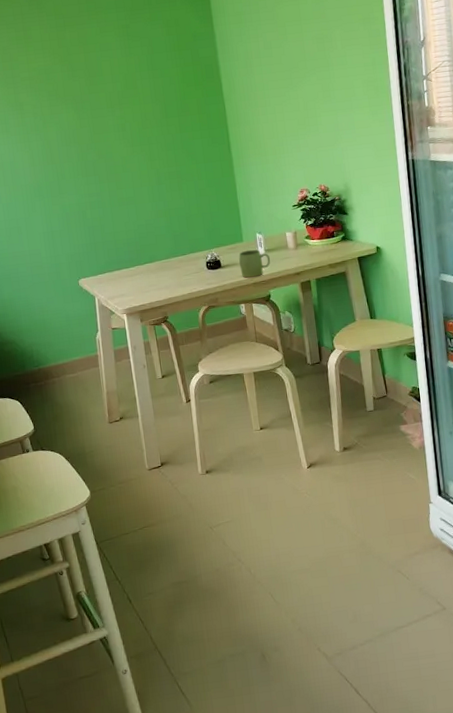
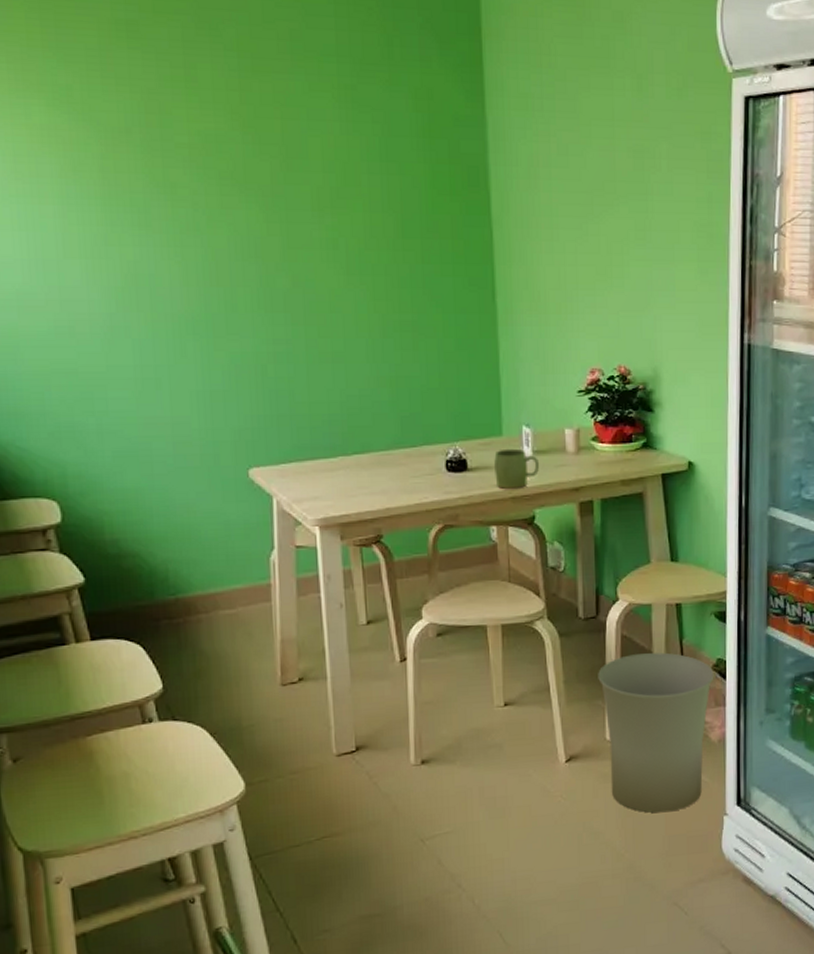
waste bin: none [325,385,412,503] -> present [598,652,714,813]

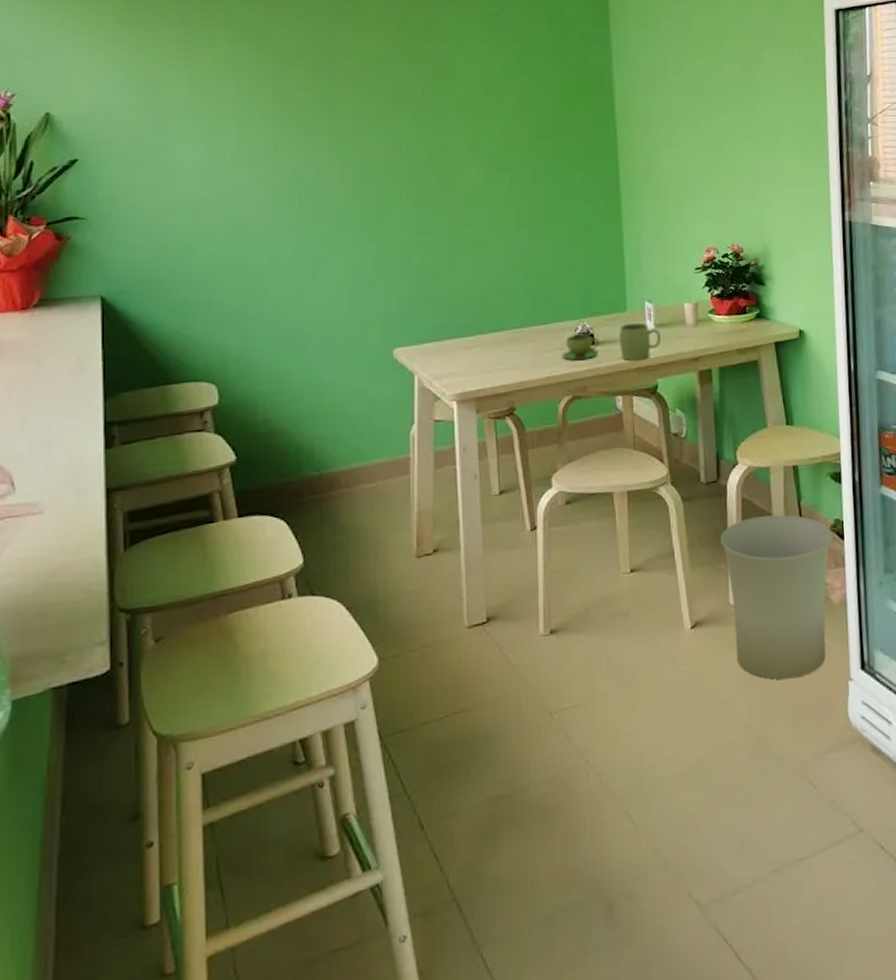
teacup: none [432,460,472,487] -> present [562,335,599,361]

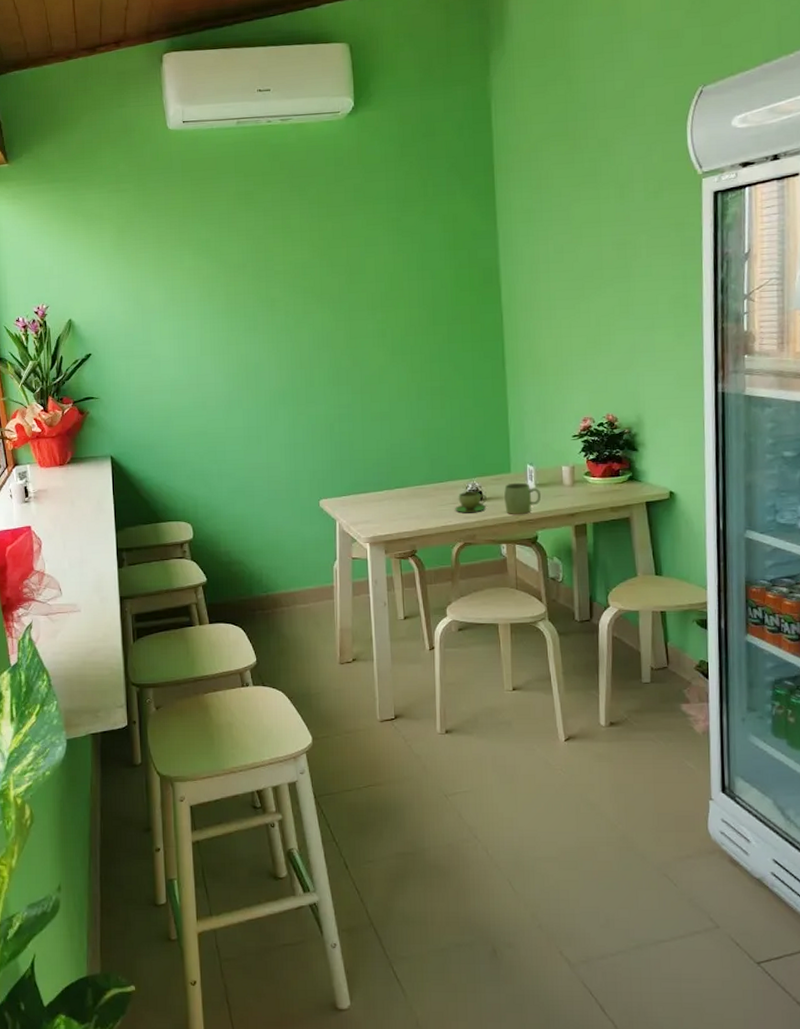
waste bin: present [720,514,833,680] -> none [592,653,698,792]

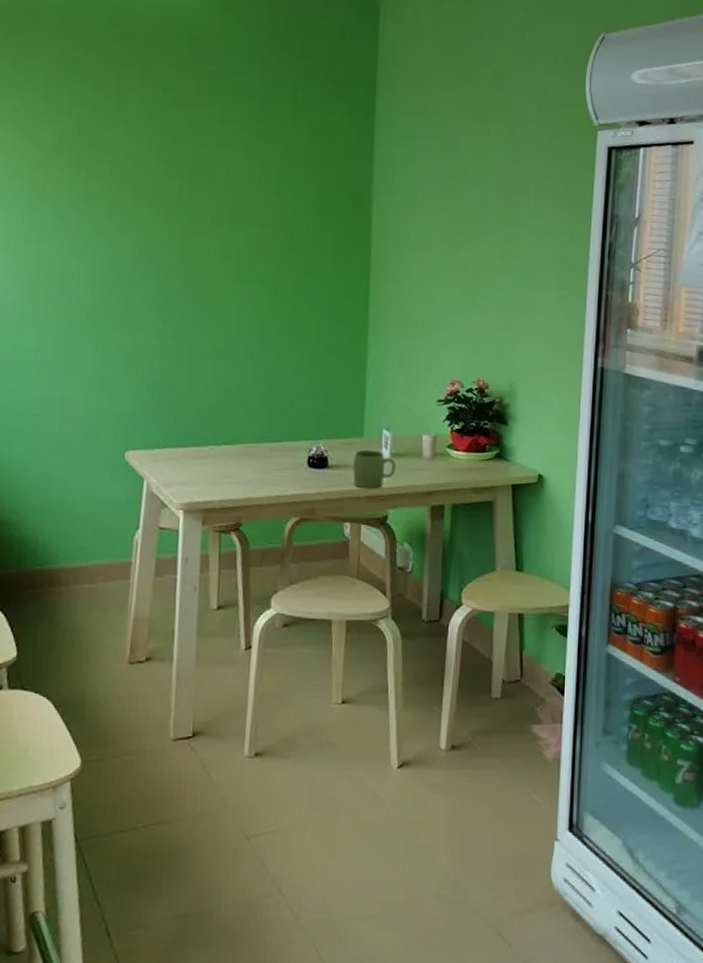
teacup: present [455,492,487,513] -> none [293,456,332,483]

